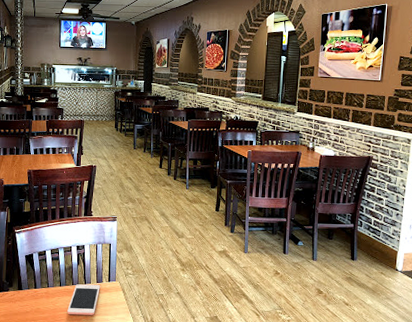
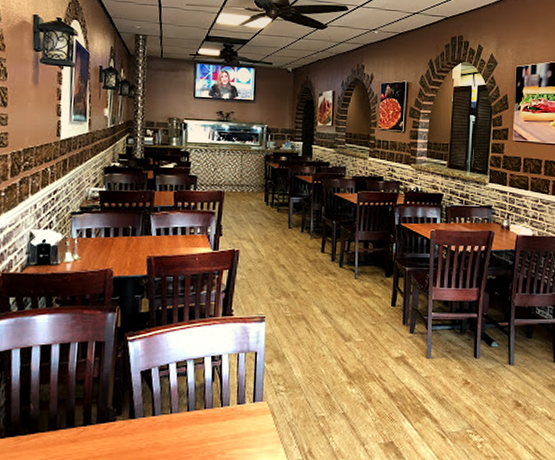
cell phone: present [67,284,100,315] -> none [196,407,242,449]

